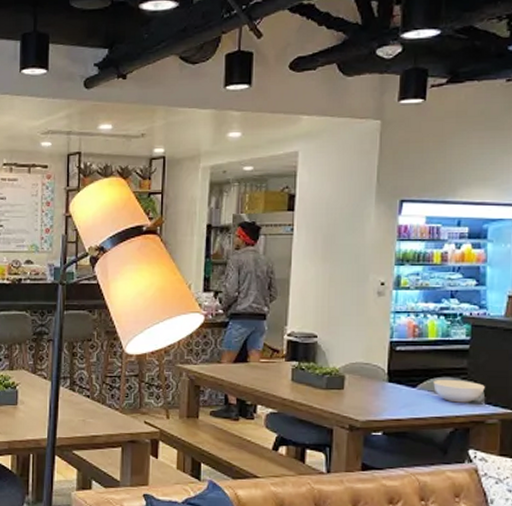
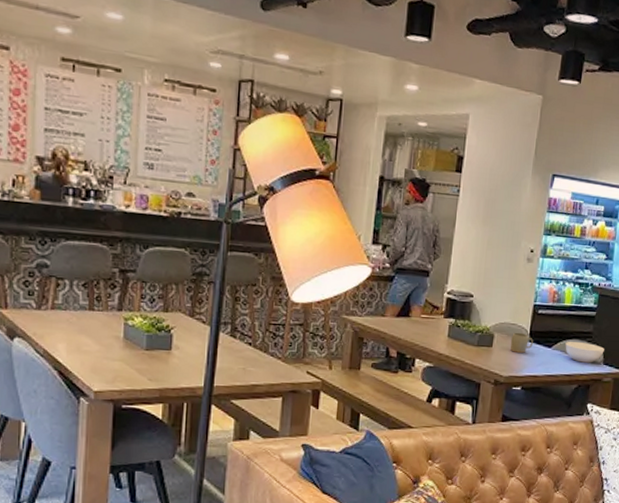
mug: none [365,372,393,394] -> present [510,332,533,353]

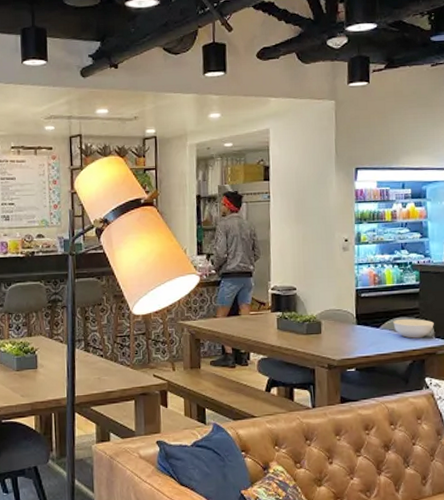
mug: present [510,332,533,353] -> none [338,317,361,336]

